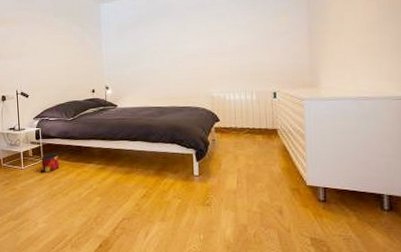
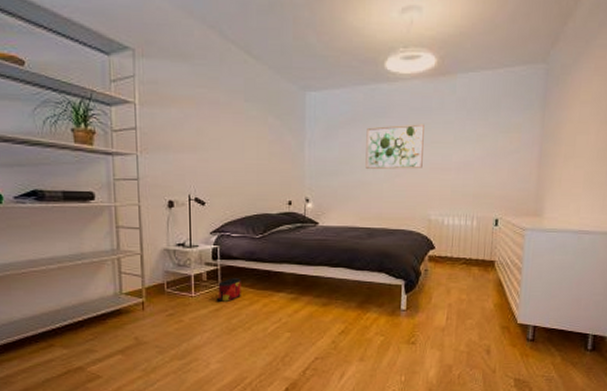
wall art: none [151,18,202,60] -> present [365,124,424,170]

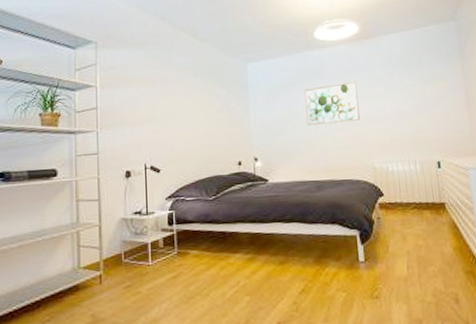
bag: present [217,278,241,303] -> none [174,242,198,270]

